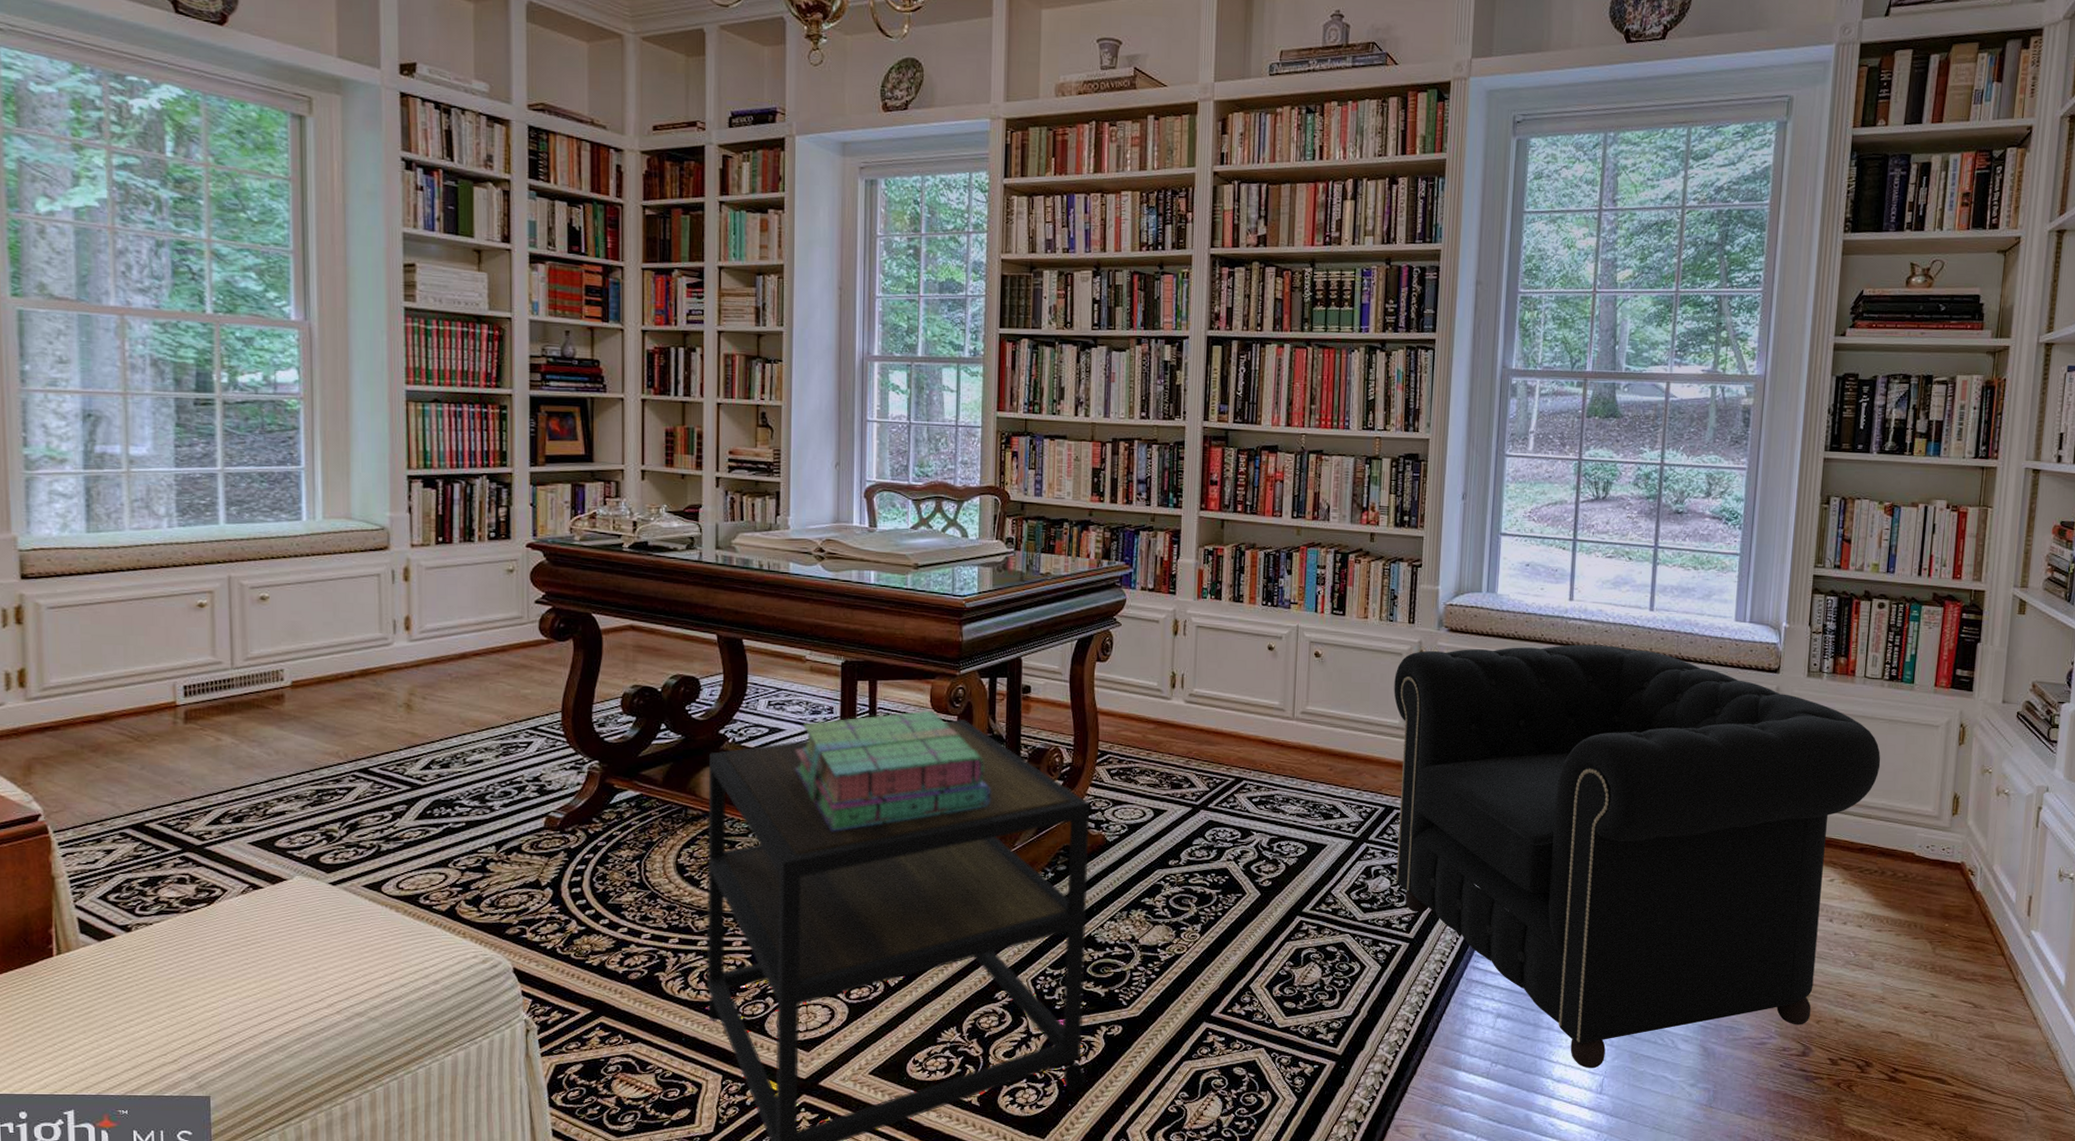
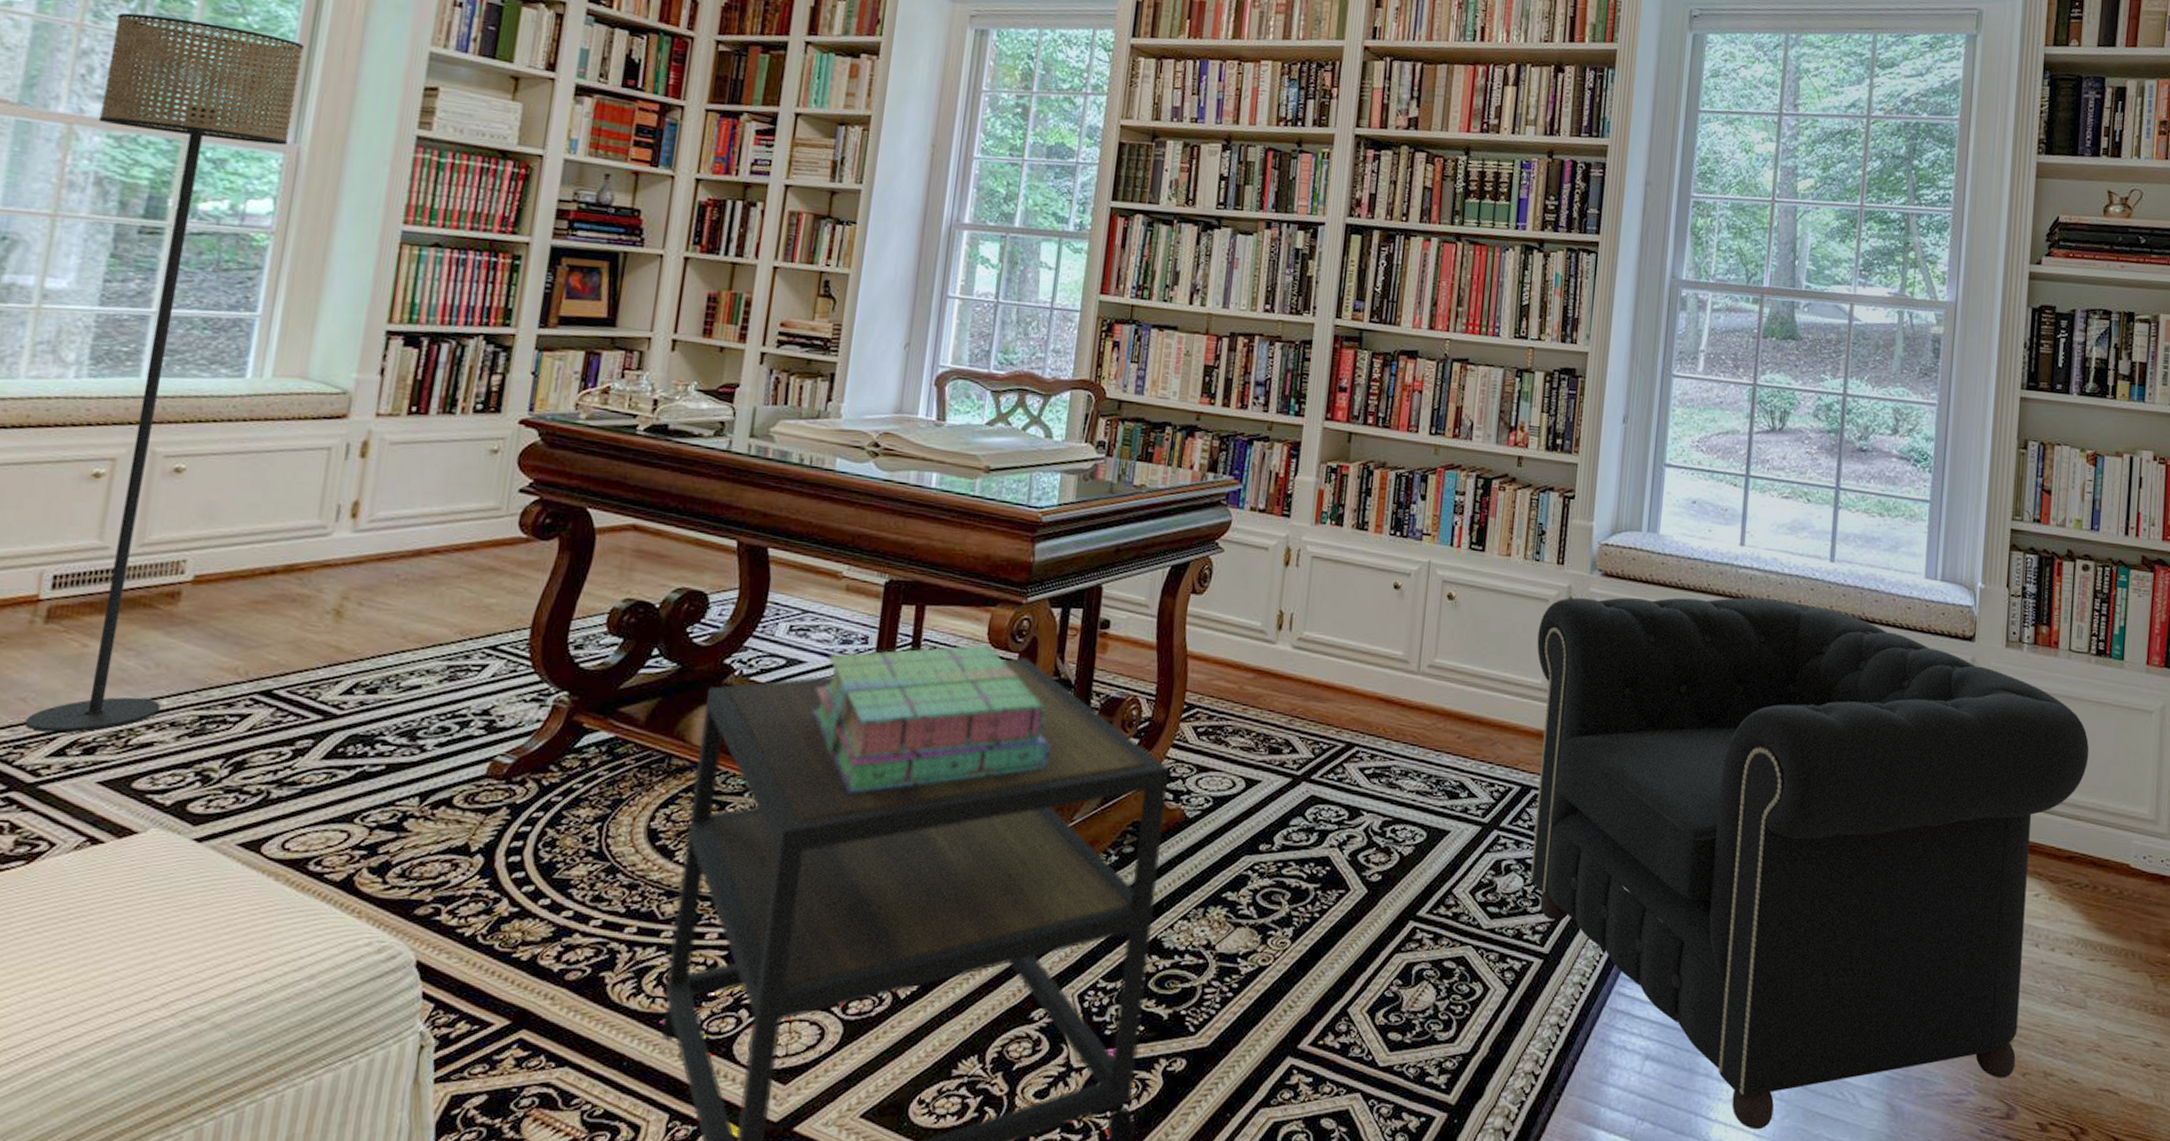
floor lamp: none [141,215,300,807] -> present [25,12,304,733]

